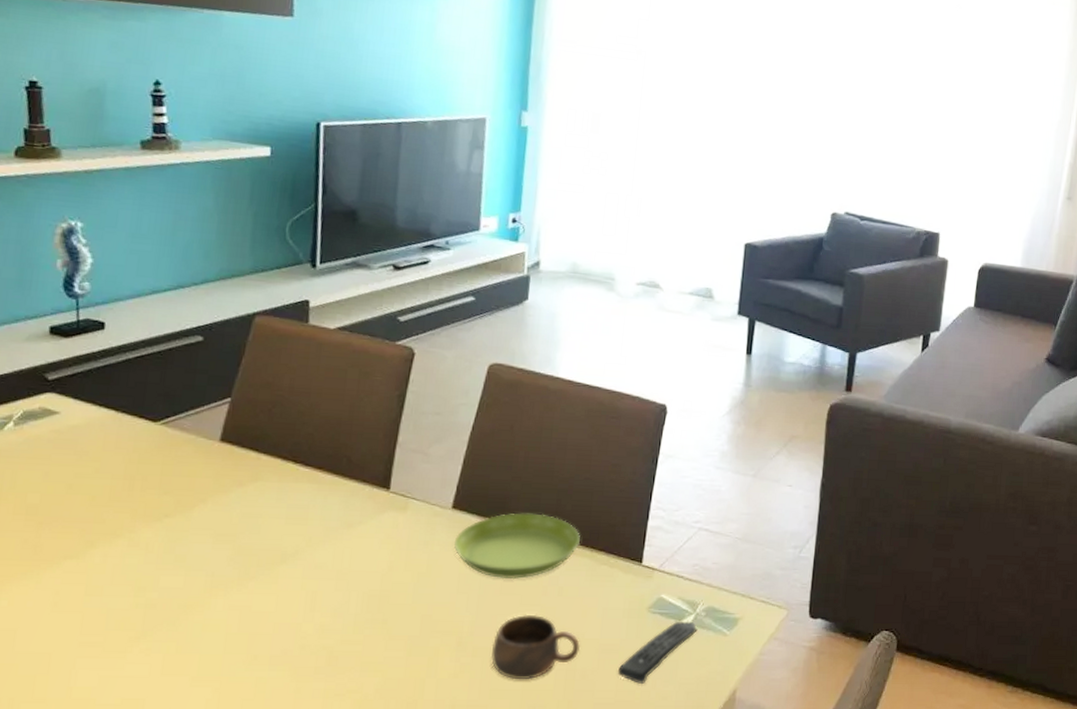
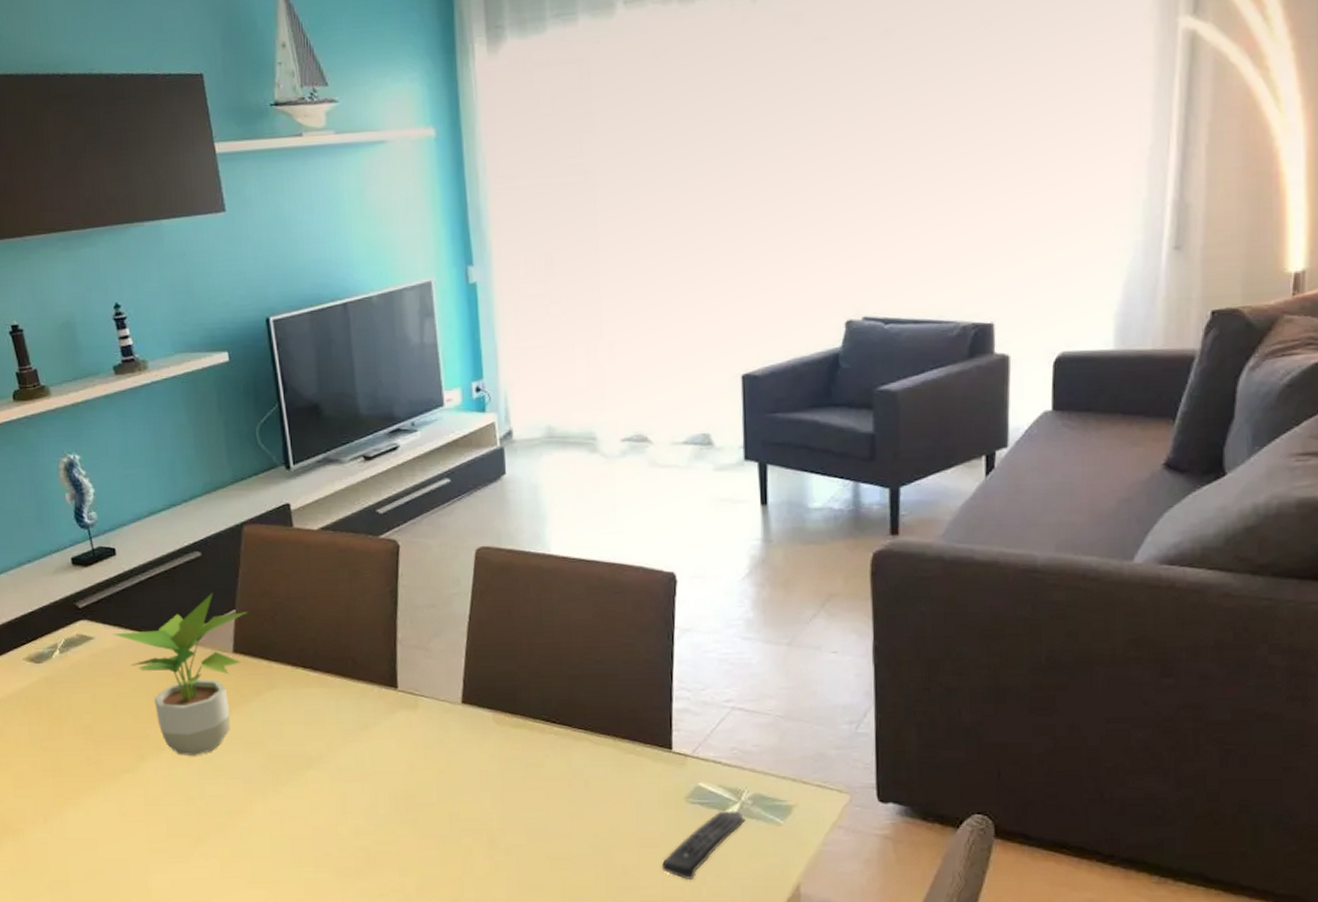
potted plant: none [84,379,245,544] -> present [113,593,249,755]
saucer: present [453,513,580,580] -> none [469,703,600,774]
cup: present [490,614,580,680] -> none [524,809,617,878]

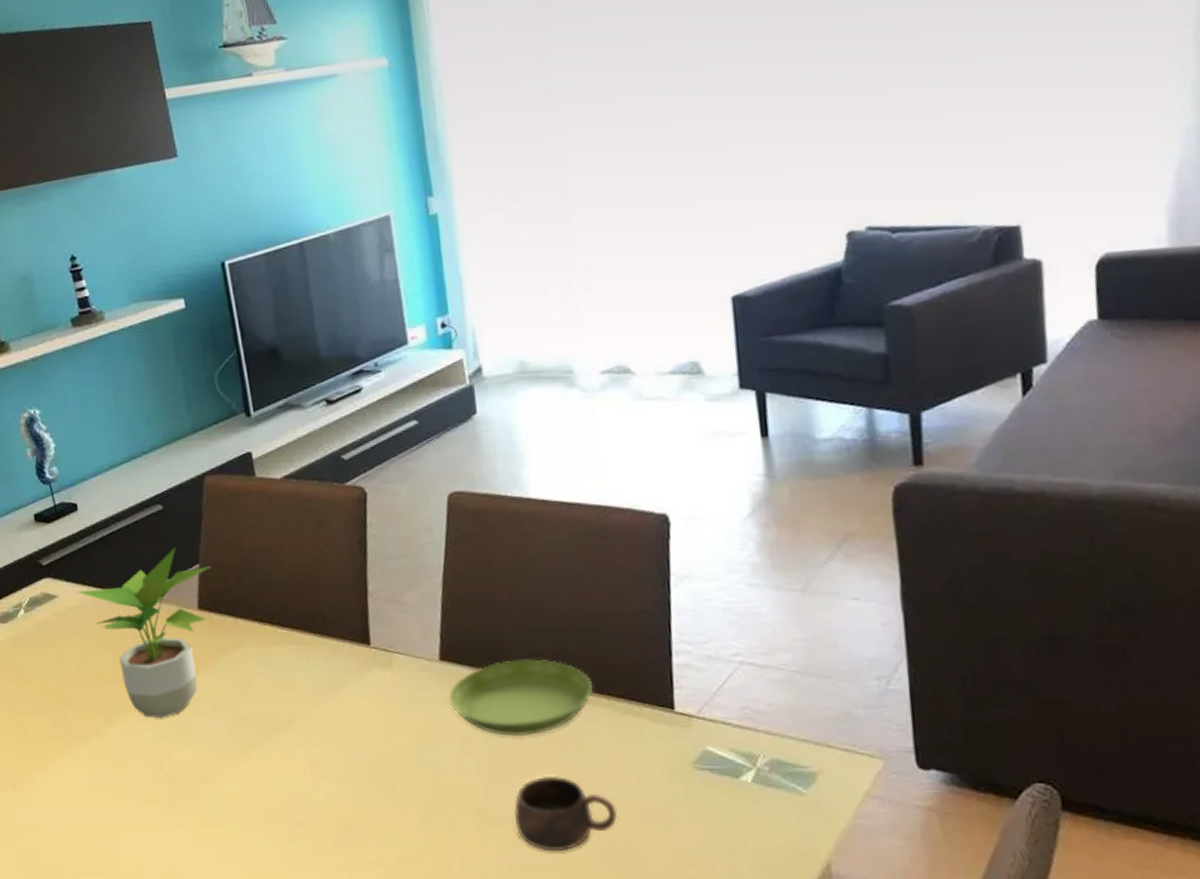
saucer: none [469,703,600,774] -> present [449,659,593,737]
cup: none [524,809,617,878] -> present [513,775,617,852]
remote control: present [661,810,746,879] -> none [668,778,763,855]

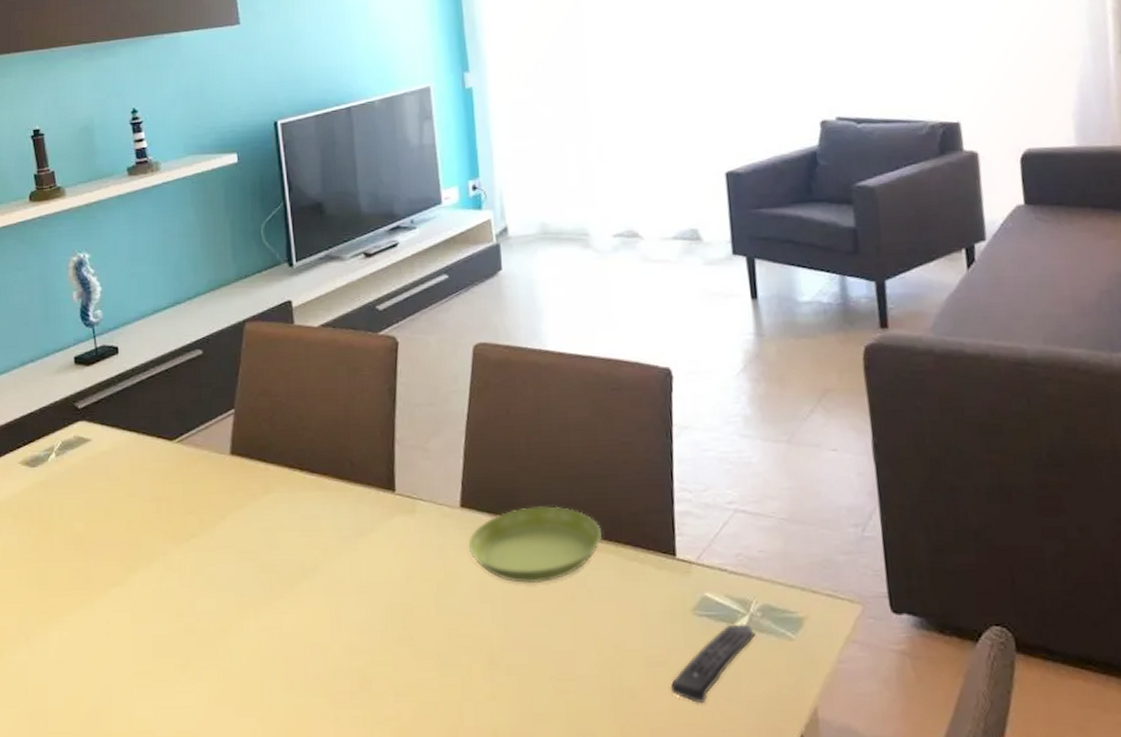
potted plant: present [77,547,213,718] -> none [110,392,247,566]
cup: present [513,775,617,852] -> none [526,623,623,702]
remote control: none [668,778,763,855] -> present [670,624,756,703]

